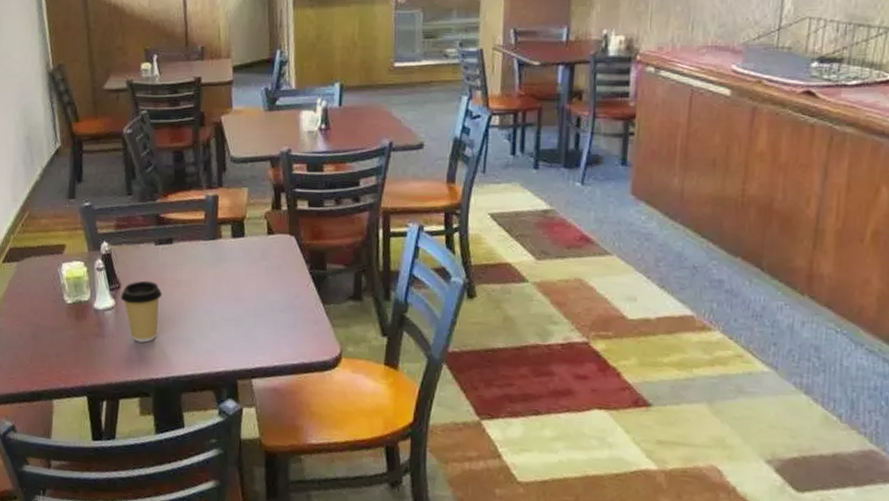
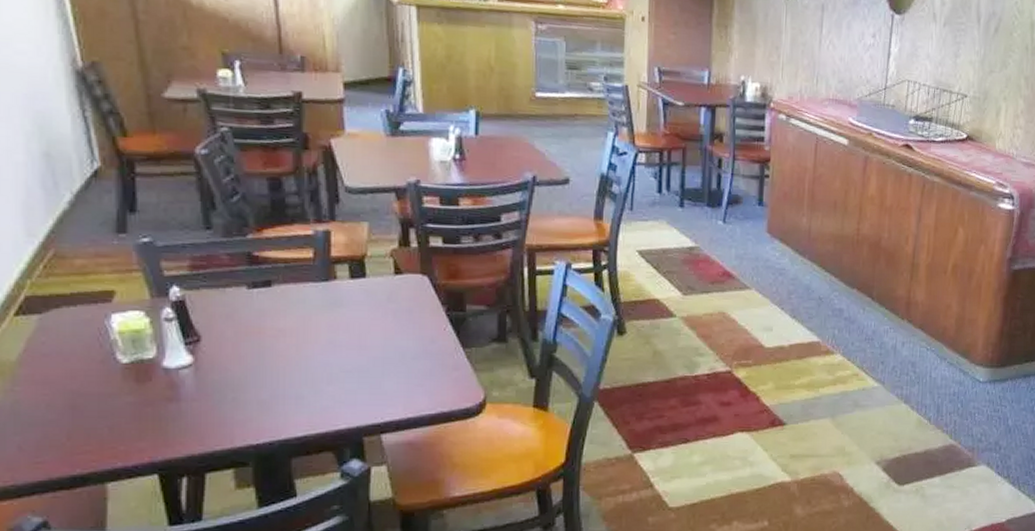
coffee cup: present [120,280,163,343] -> none [201,331,261,404]

